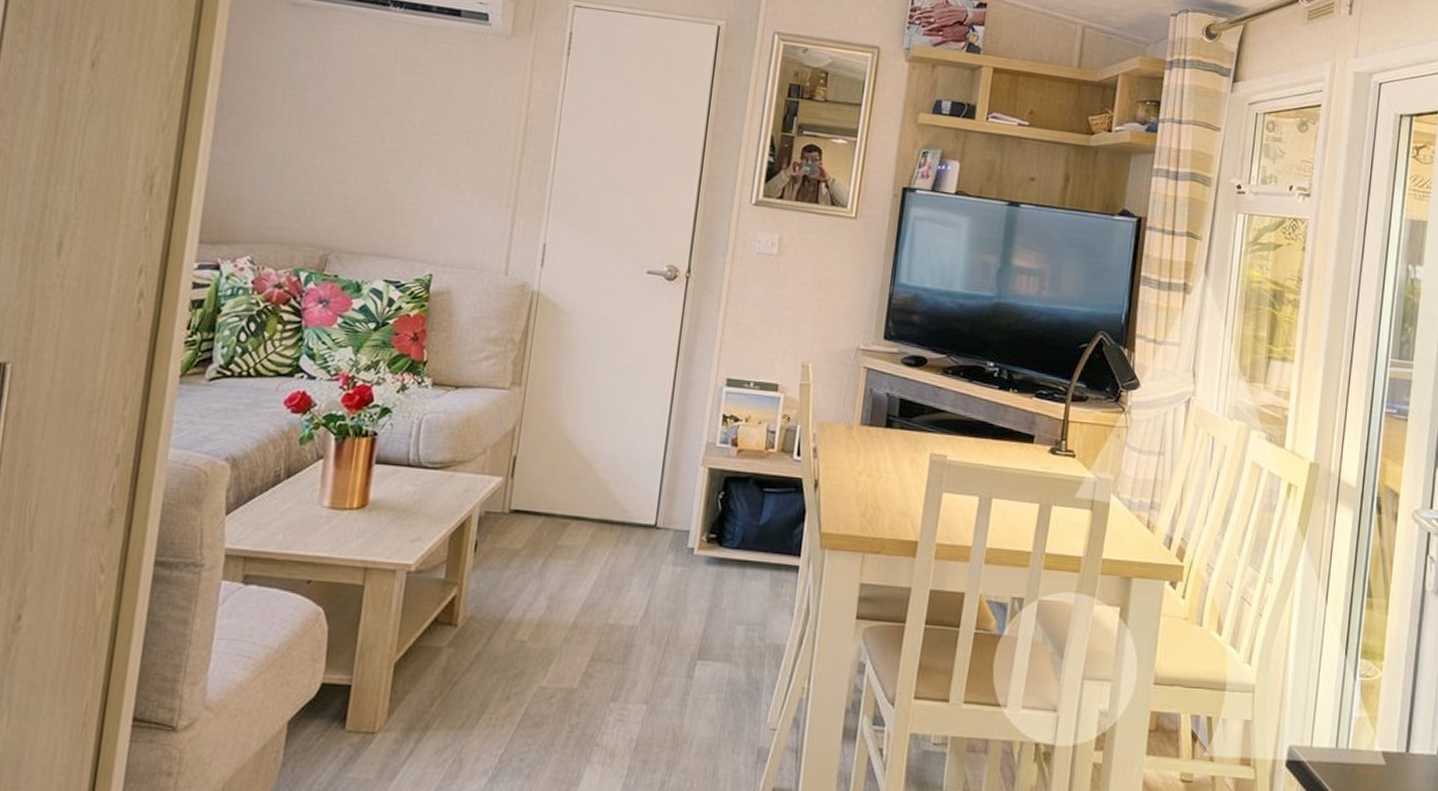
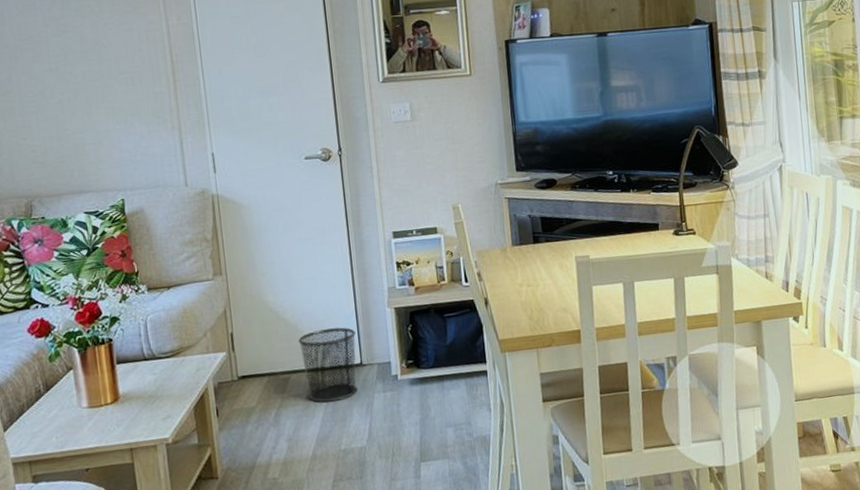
waste bin: none [585,474,658,564] -> present [298,327,358,403]

